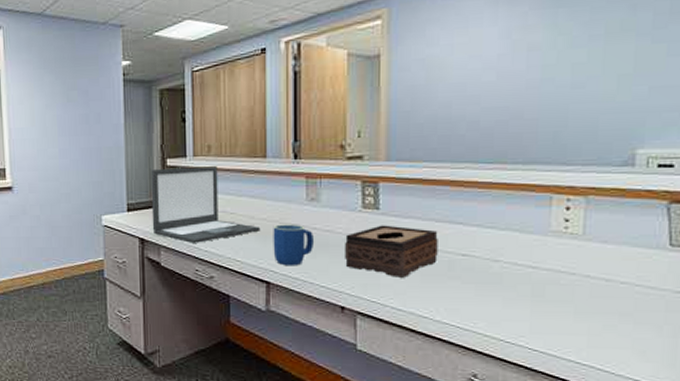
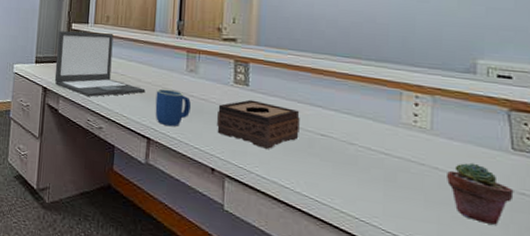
potted succulent: none [599,265,670,328] -> present [447,162,514,225]

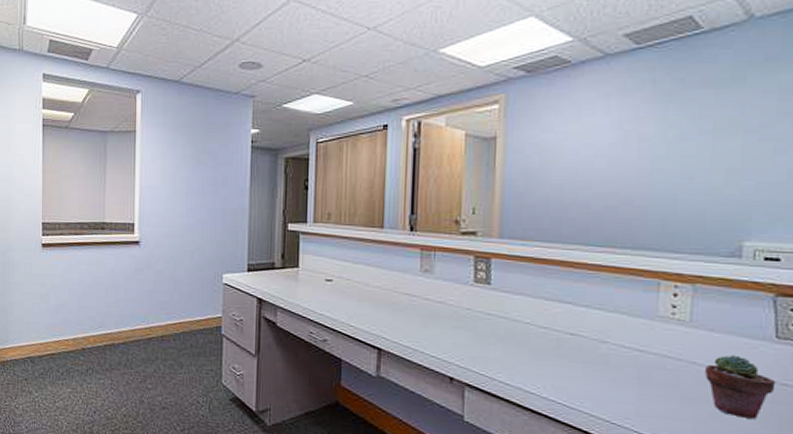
laptop: present [54,31,146,97] -> none [270,232,375,306]
mug: present [155,88,192,127] -> none [386,293,427,335]
tissue box: present [217,99,300,150] -> none [455,299,547,354]

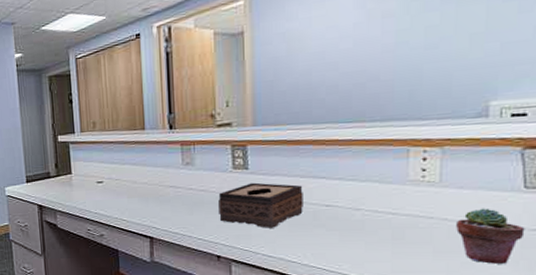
tissue box: none [455,299,547,354] -> present [218,182,303,229]

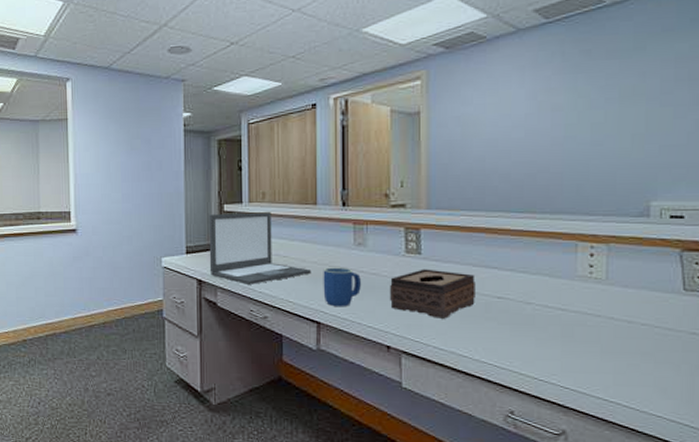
laptop: none [44,140,143,207] -> present [208,212,312,285]
mug: none [153,186,191,223] -> present [323,267,362,307]
potted succulent: present [456,208,525,264] -> none [622,308,686,367]

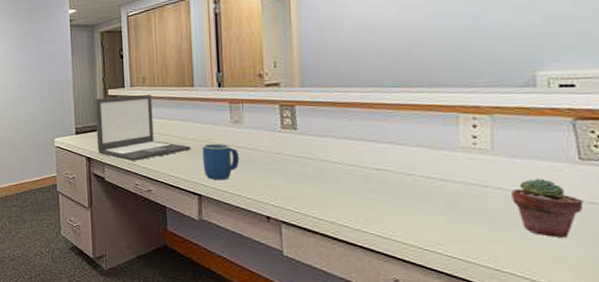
tissue box: present [390,269,475,320] -> none [267,143,354,192]
potted succulent: none [622,308,686,367] -> present [512,178,584,237]

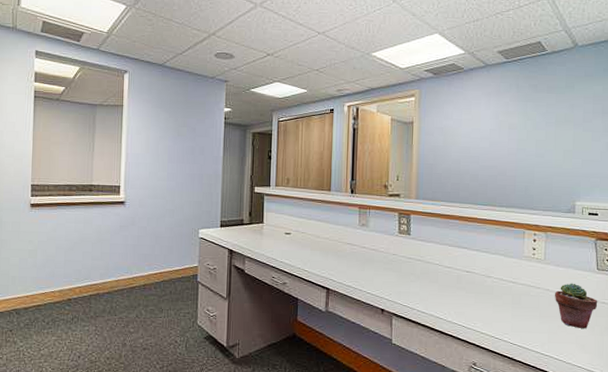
laptop: present [94,95,191,161] -> none [239,194,324,255]
mug: present [202,143,240,181] -> none [333,243,364,276]

